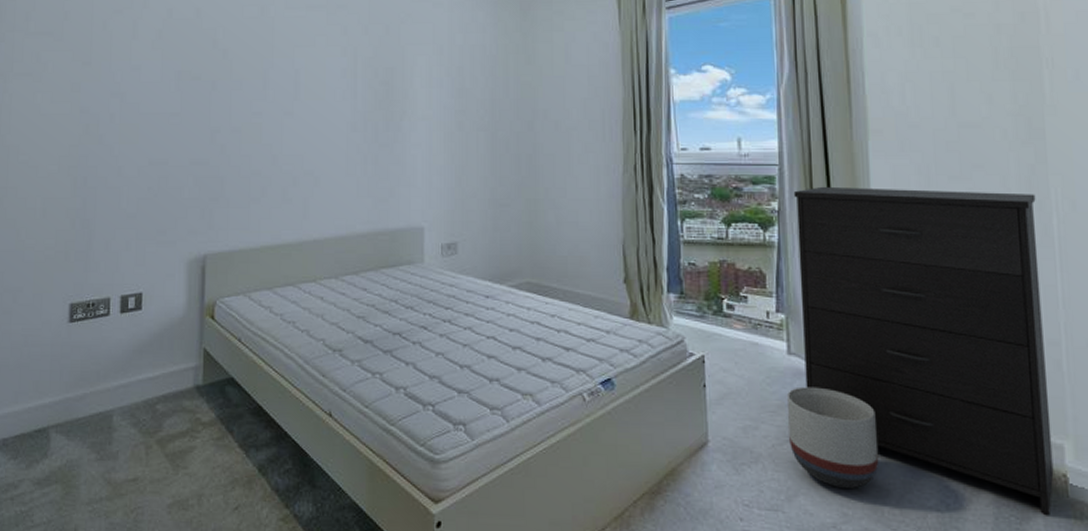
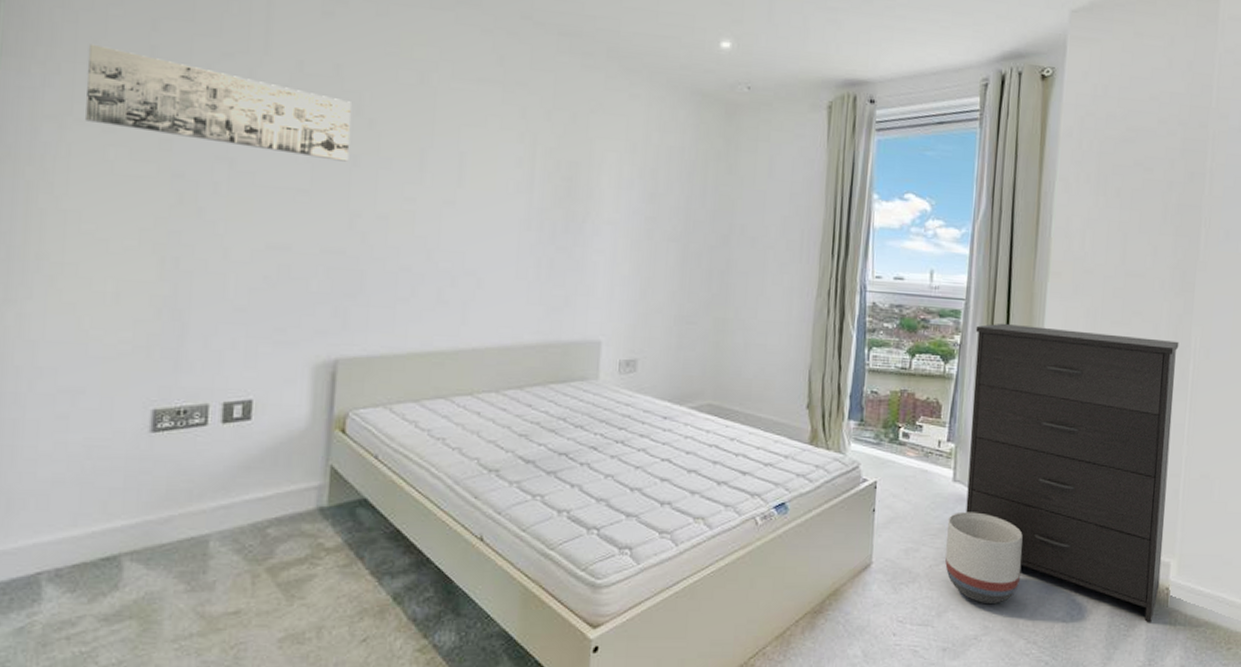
wall art: none [21,15,209,87] -> present [86,43,351,162]

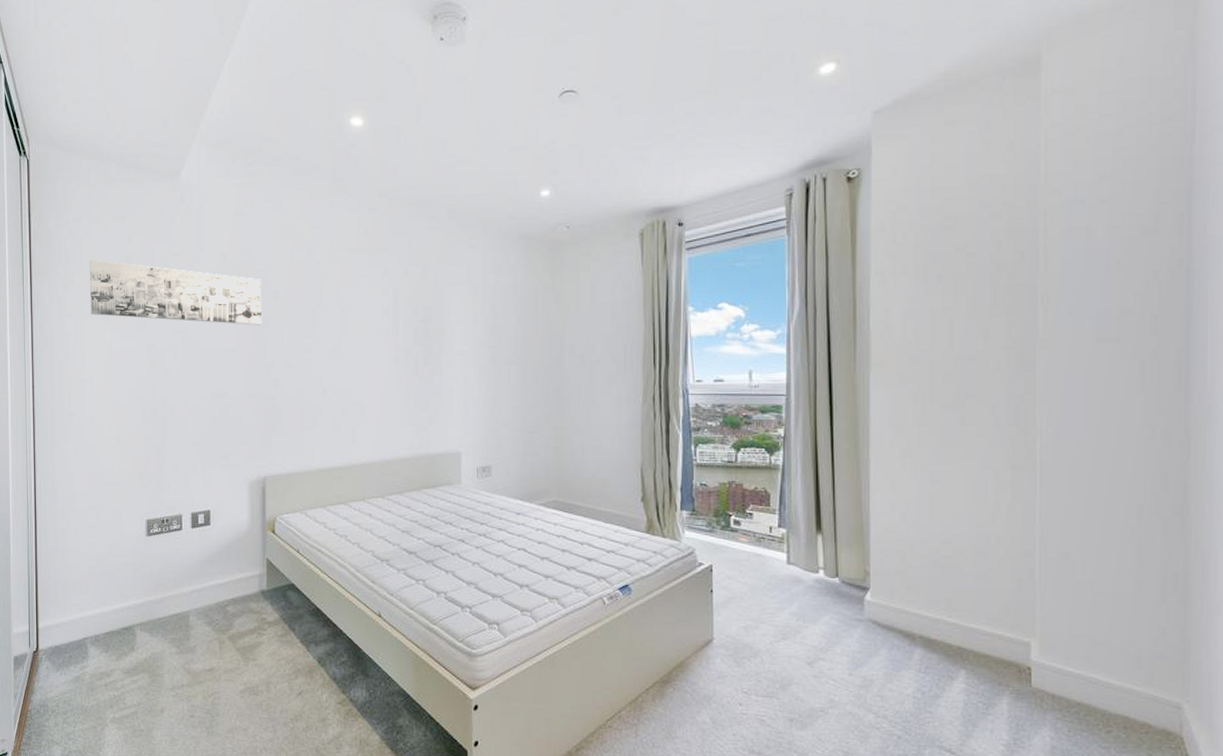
planter: present [945,511,1023,603] -> none [784,592,865,679]
dresser: present [965,323,1179,622] -> none [799,414,1022,701]

